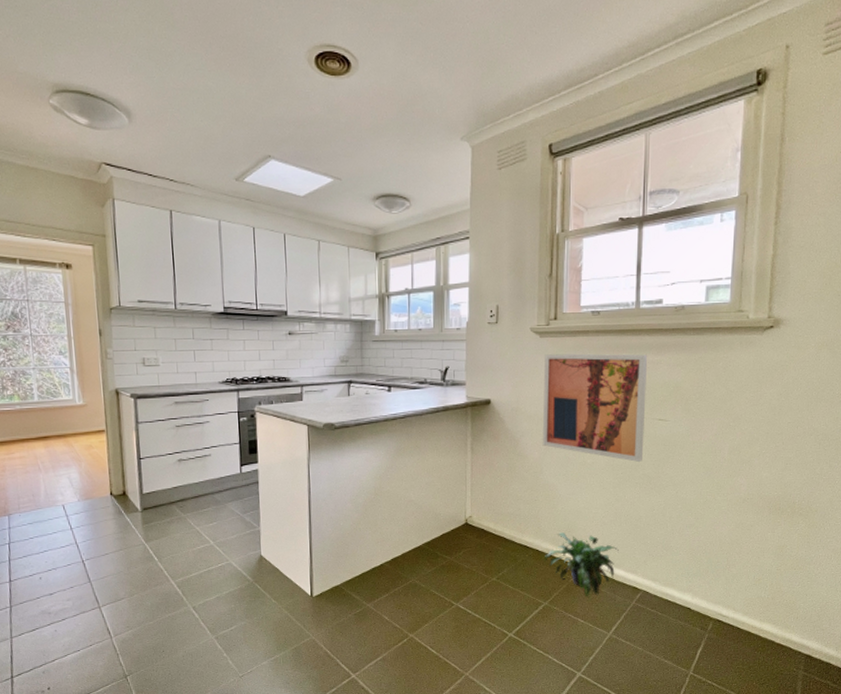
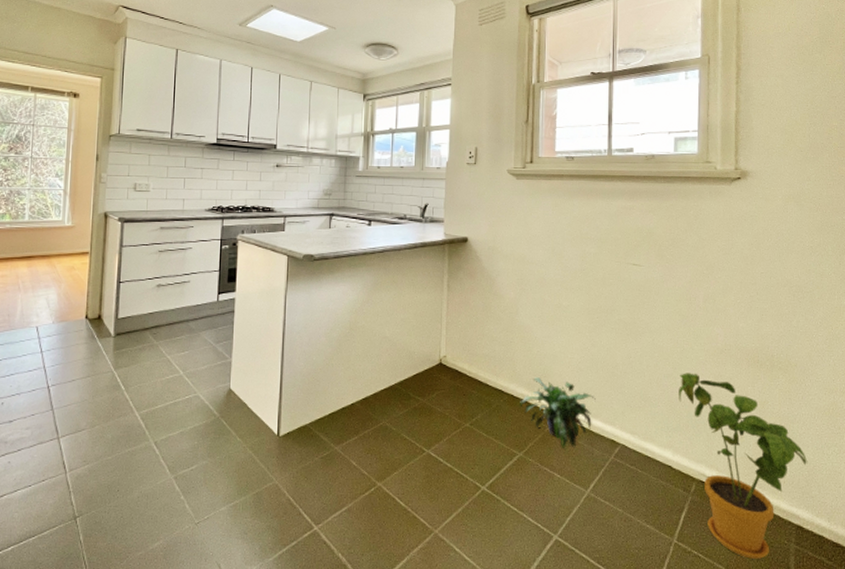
wall art: present [542,354,648,463] -> none [518,196,621,308]
house plant: none [700,522,821,685] -> present [679,373,808,559]

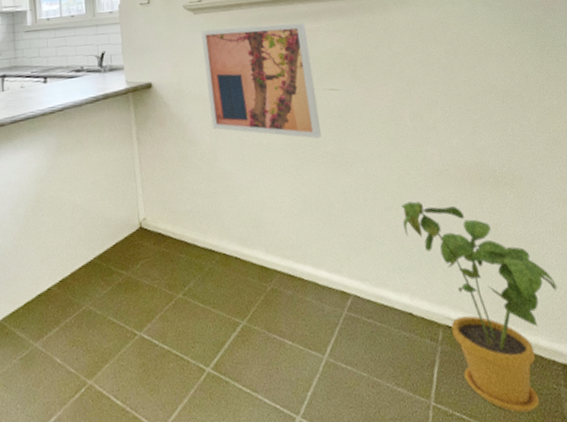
wall art: none [518,196,621,308] -> present [201,22,322,139]
potted plant: present [520,377,596,449] -> none [234,229,317,310]

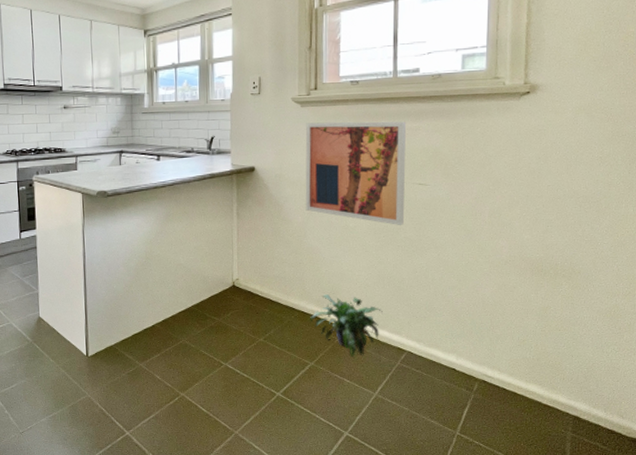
potted plant: none [234,229,317,310] -> present [310,294,383,358]
house plant: present [401,201,559,413] -> none [463,283,588,446]

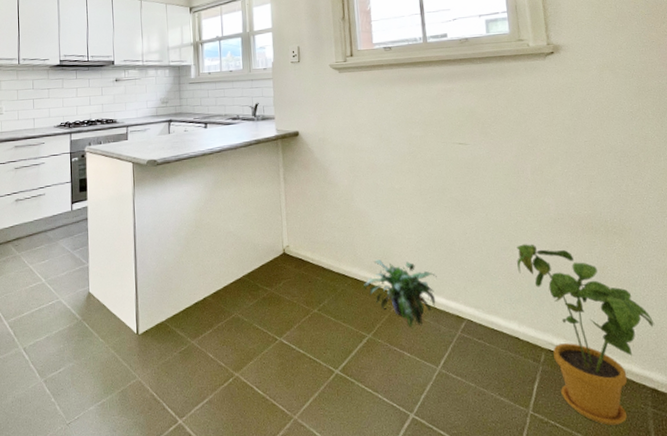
wall art: present [305,121,407,226] -> none [345,83,448,186]
house plant: none [463,283,588,446] -> present [516,244,655,425]

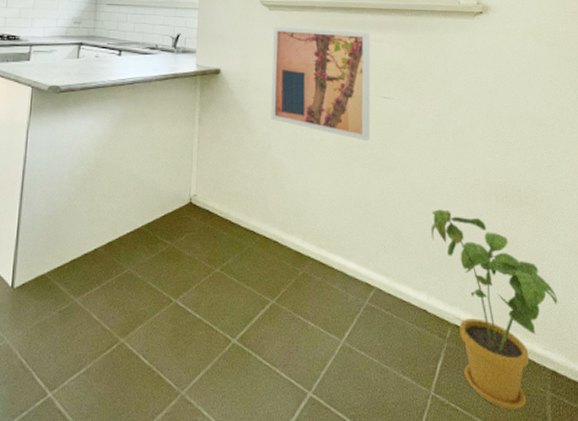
wall art: none [345,83,448,186] -> present [270,27,371,142]
potted plant: present [364,259,437,328] -> none [272,216,349,295]

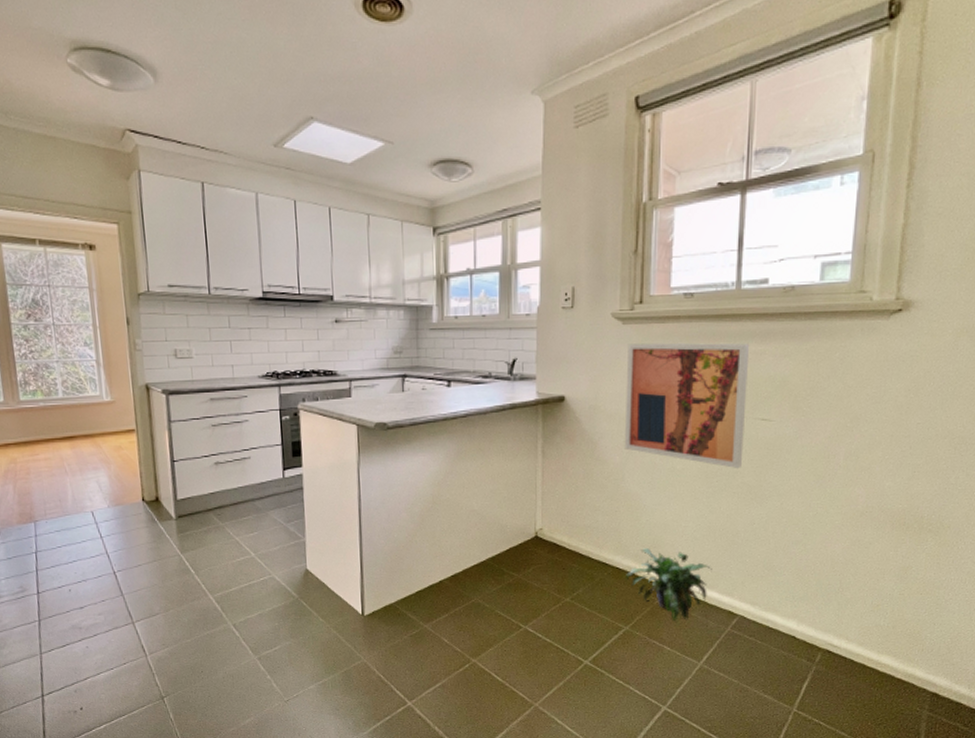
potted plant: none [272,216,349,295] -> present [626,548,712,622]
house plant: present [431,209,559,410] -> none [808,538,952,726]

